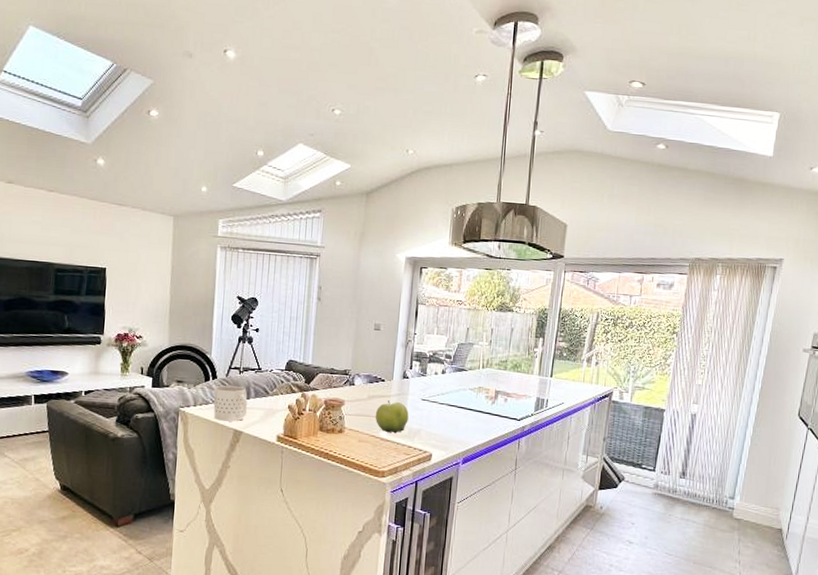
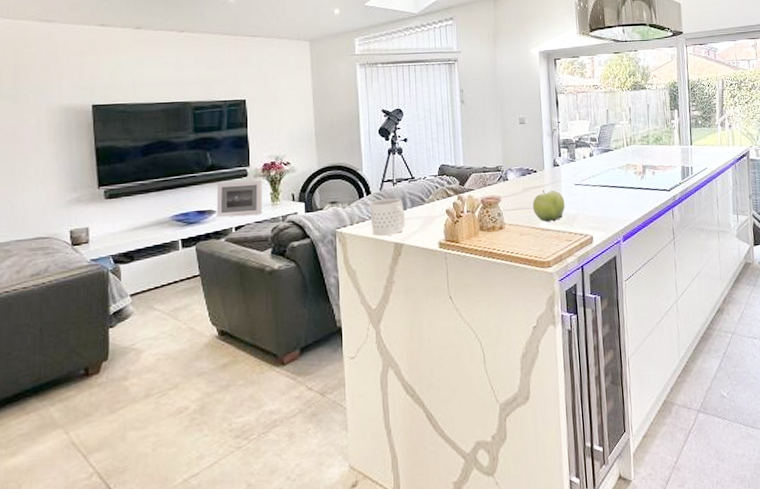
picture frame: none [68,346,115,383] -> present [216,180,263,218]

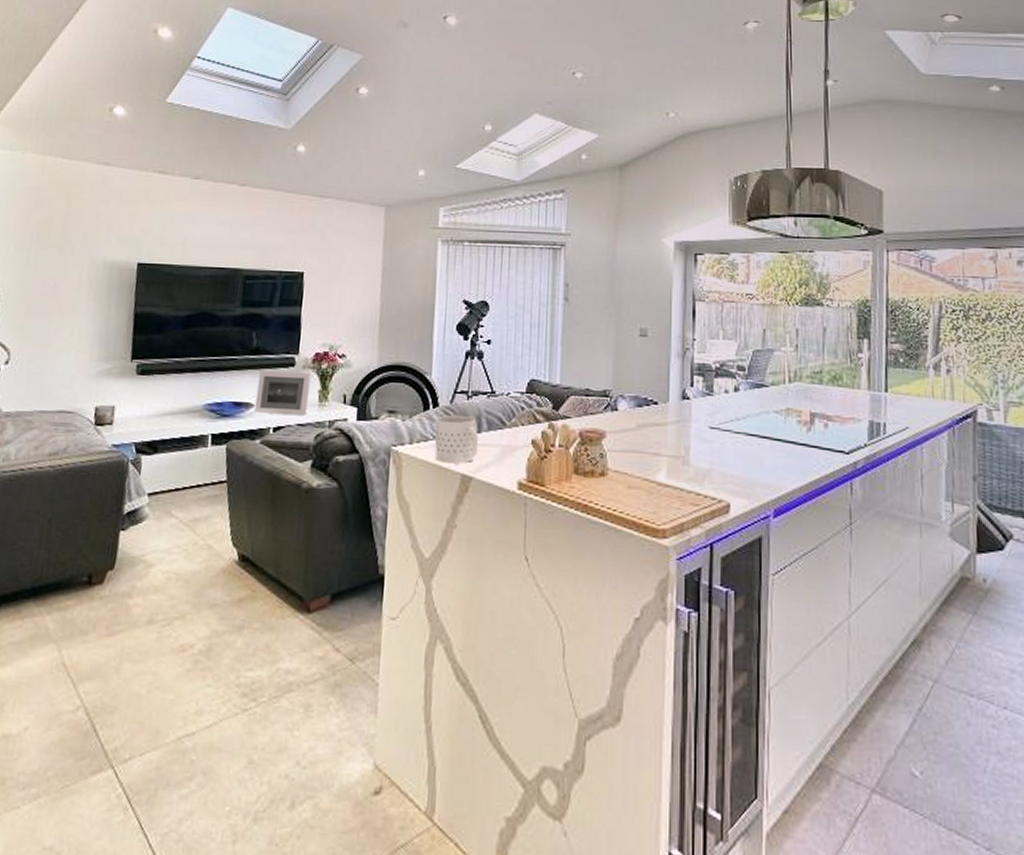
fruit: present [532,190,565,221] -> none [648,430,694,474]

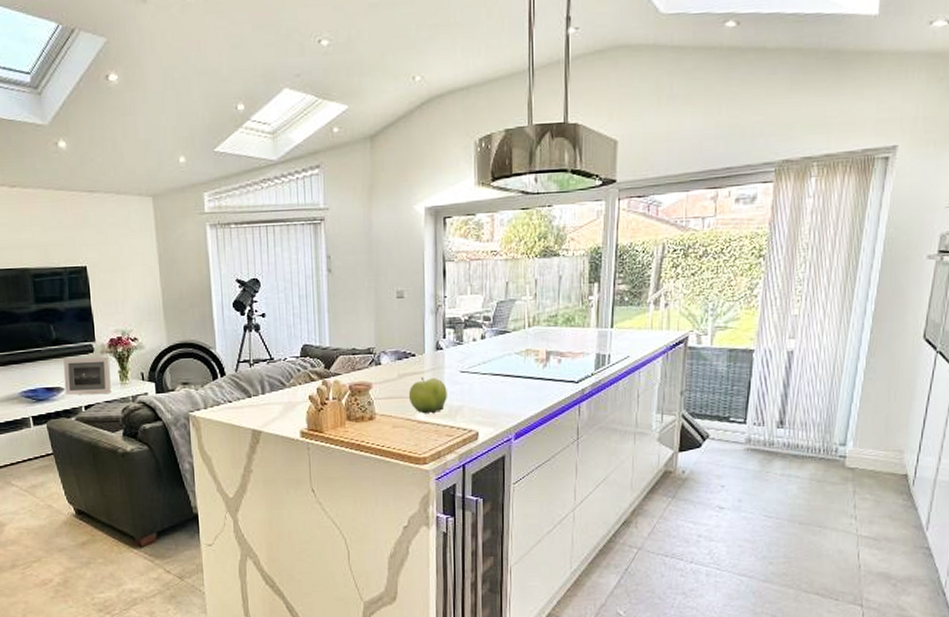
mug: present [434,414,478,464] -> none [224,380,263,422]
fruit: none [648,430,694,474] -> present [408,377,447,413]

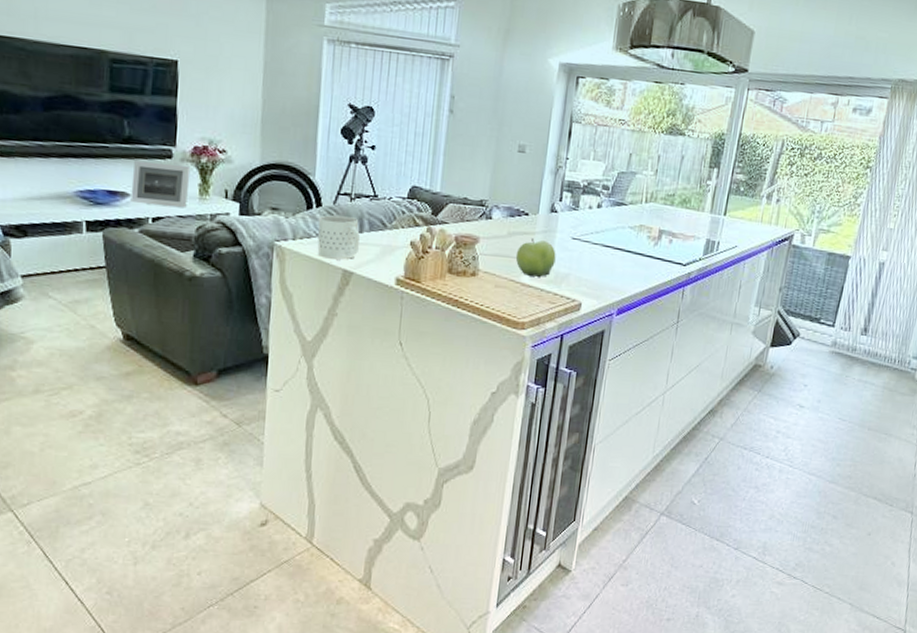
mug: none [224,380,263,422] -> present [317,214,360,260]

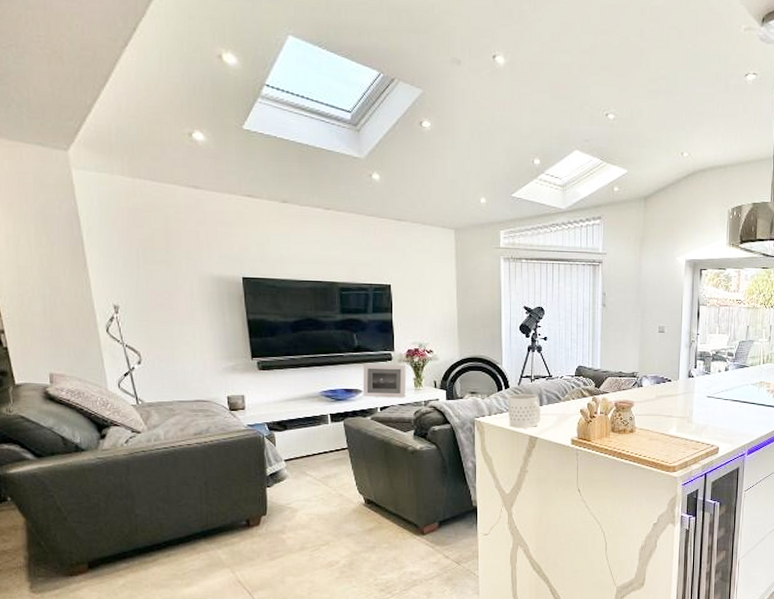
fruit: present [515,238,556,277] -> none [663,399,696,429]

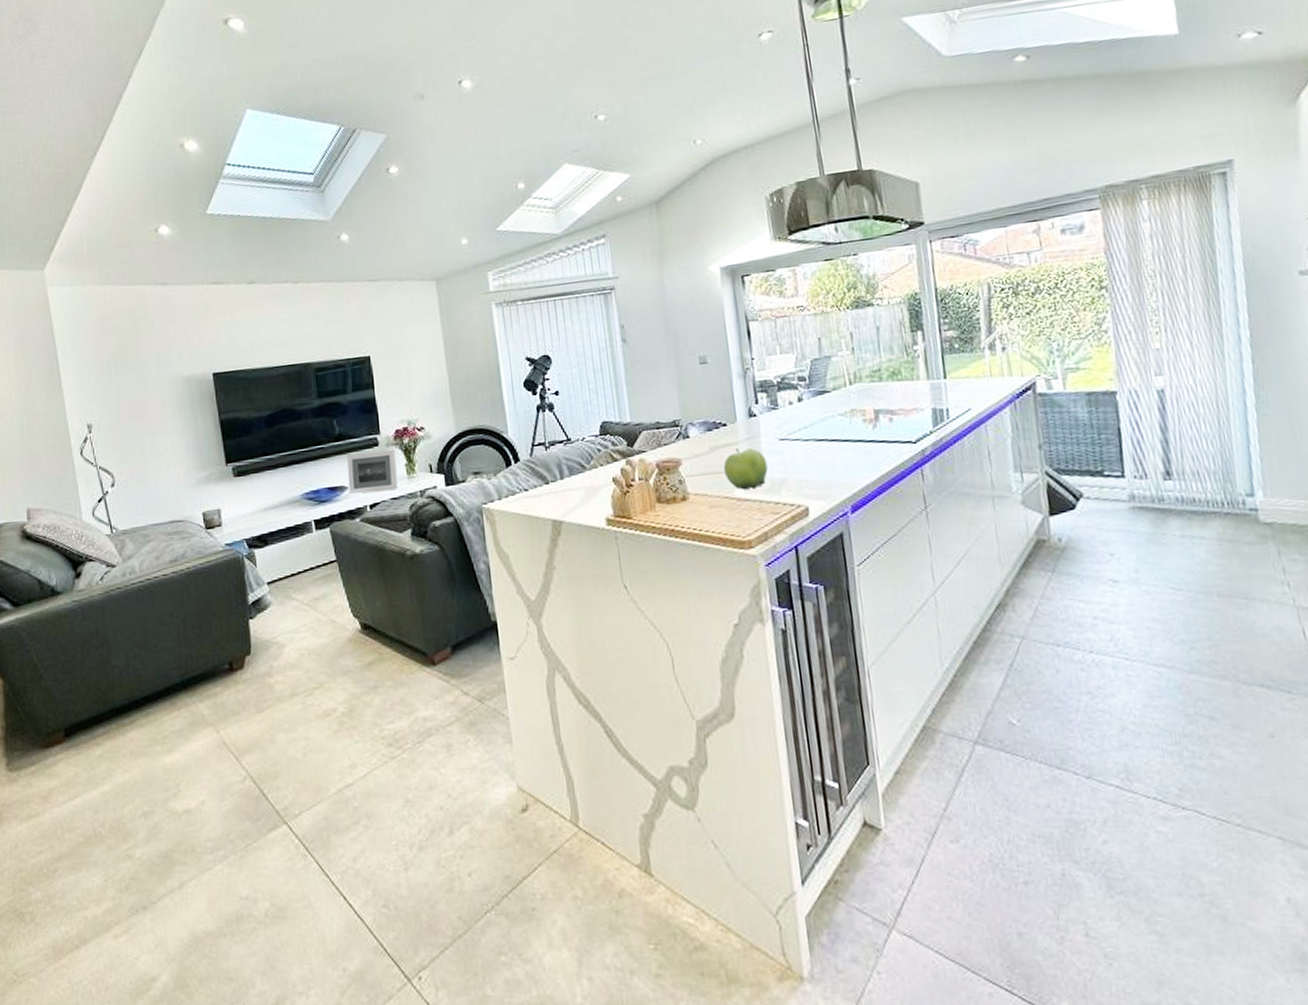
mug: present [507,393,540,428] -> none [518,465,563,512]
fruit: none [663,399,696,429] -> present [723,448,768,489]

